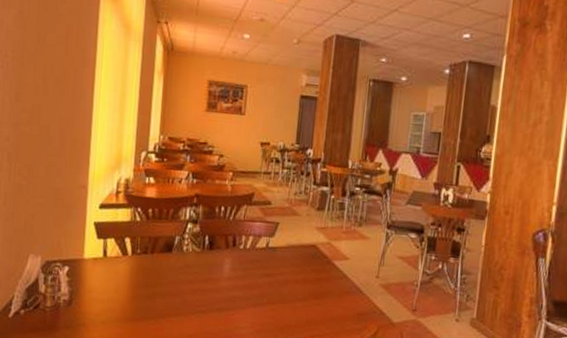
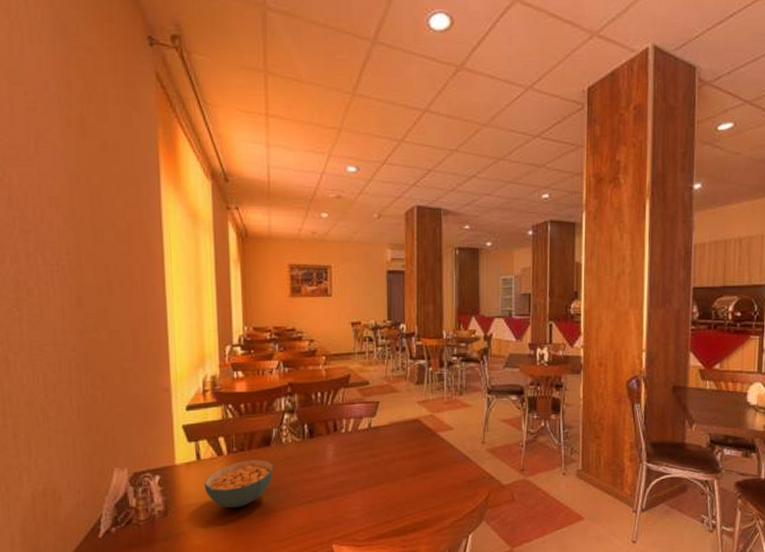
cereal bowl: none [107,263,172,308] -> present [204,460,273,508]

